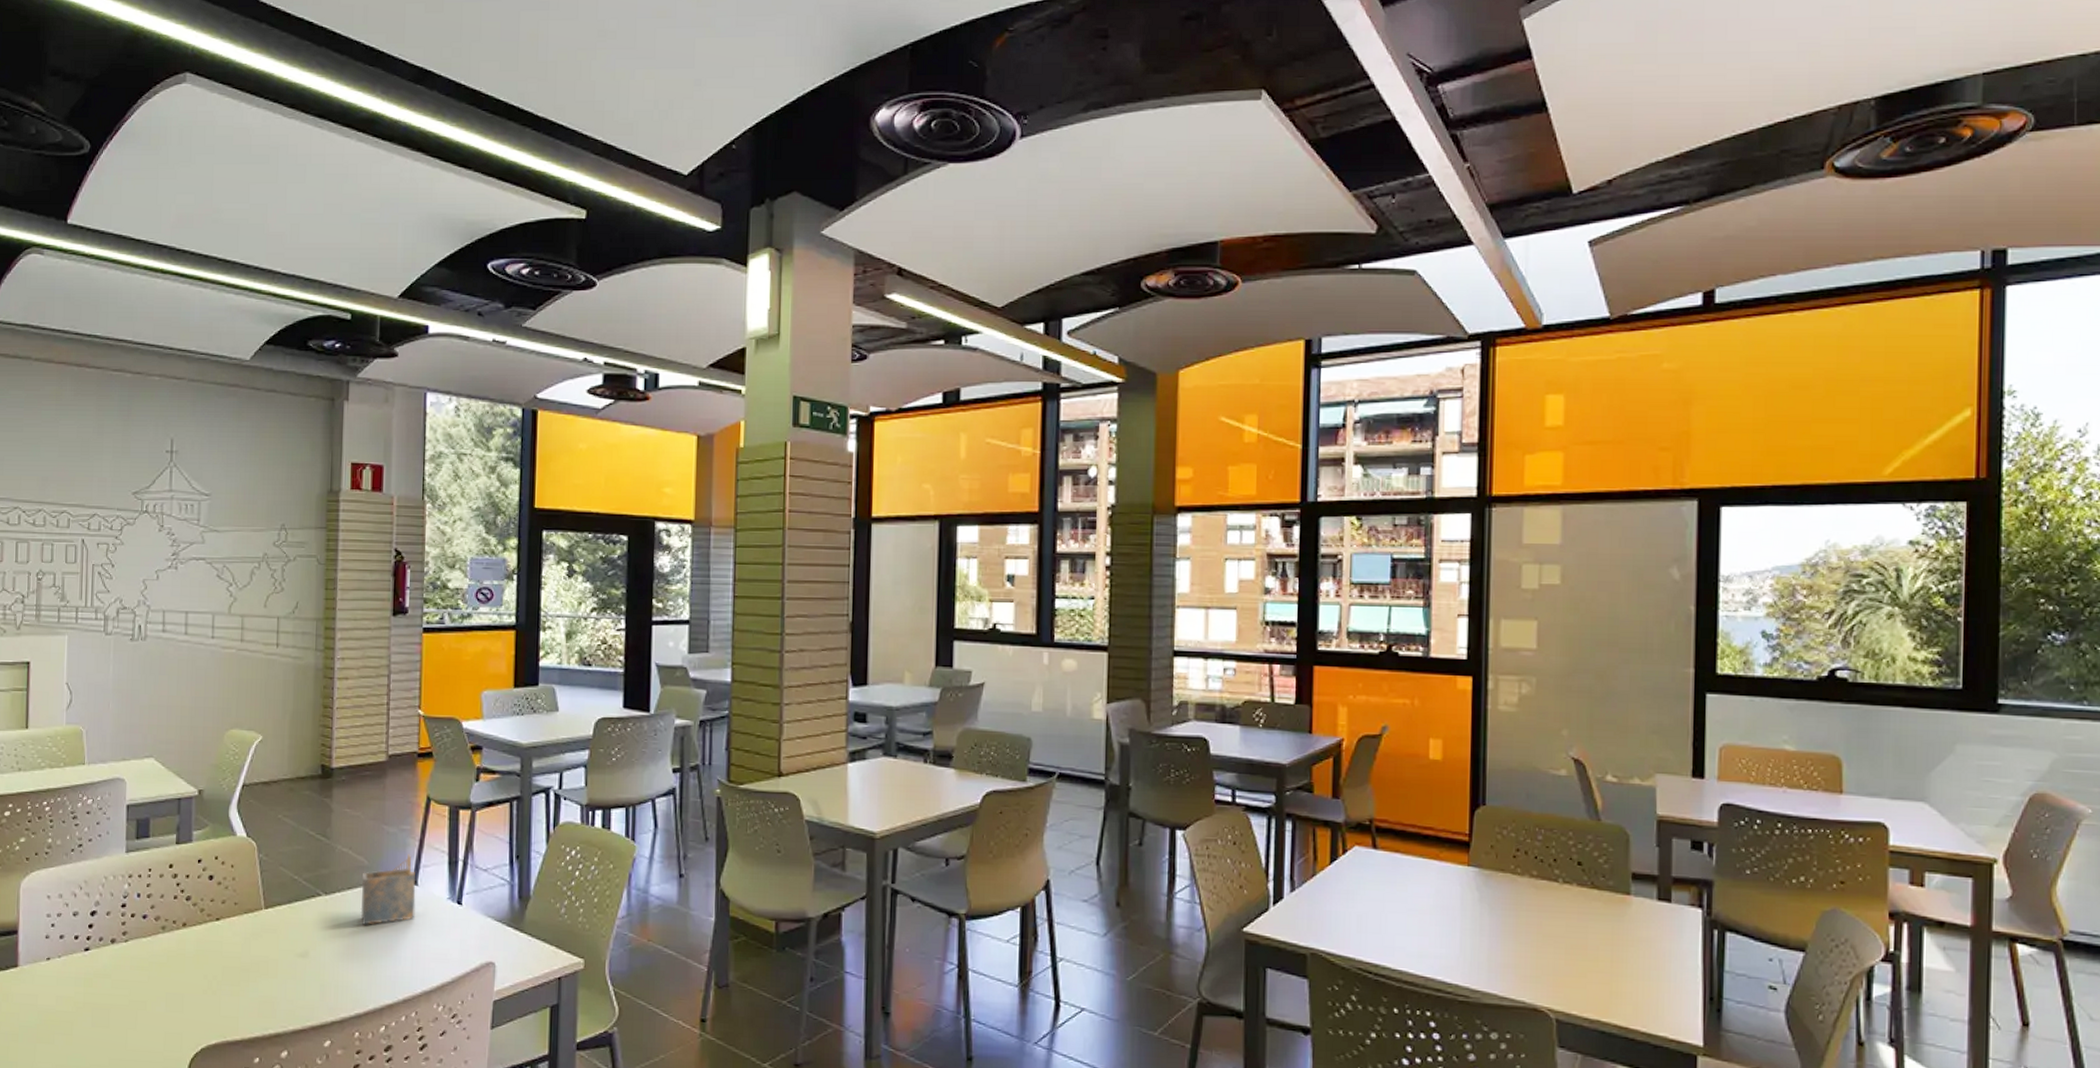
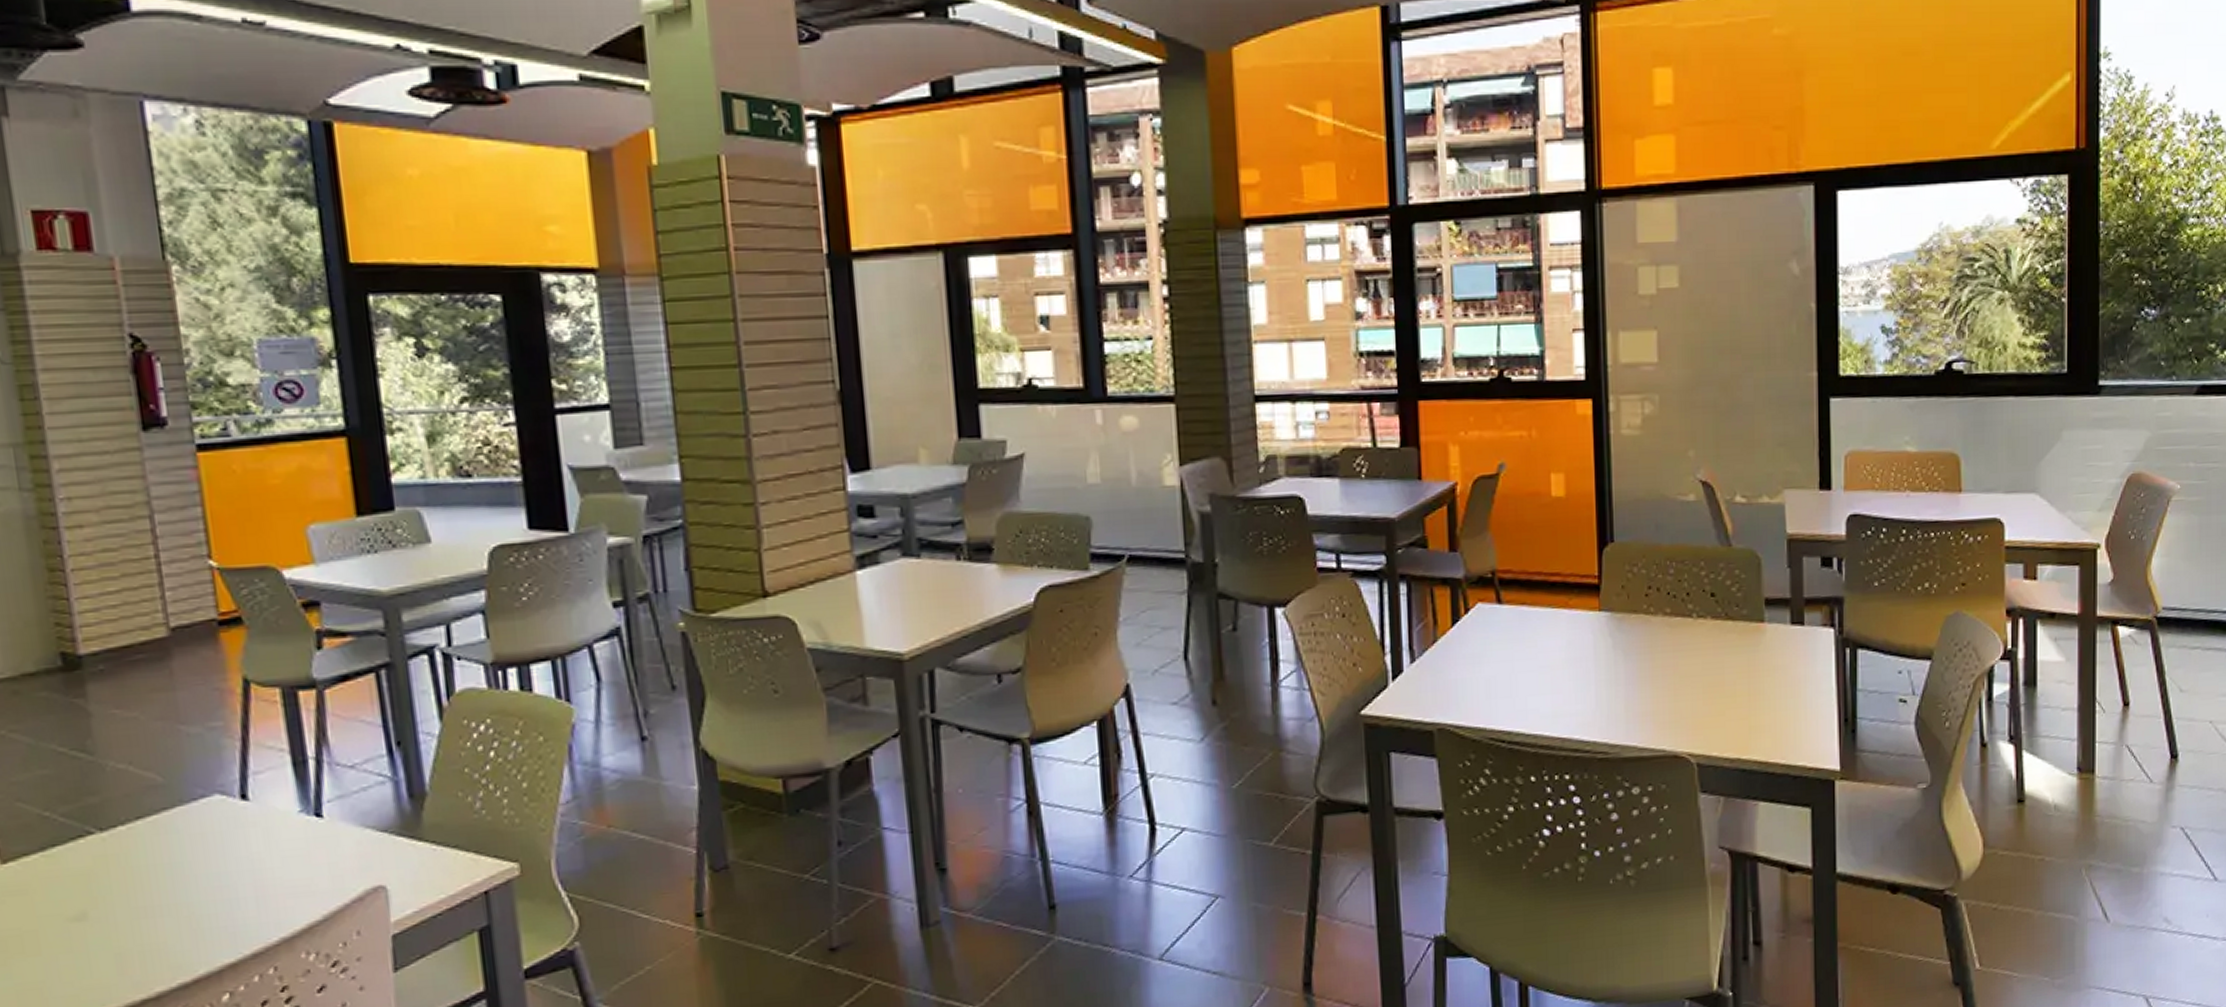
napkin holder: present [360,854,416,925] -> none [157,759,252,864]

